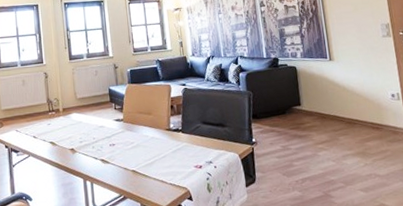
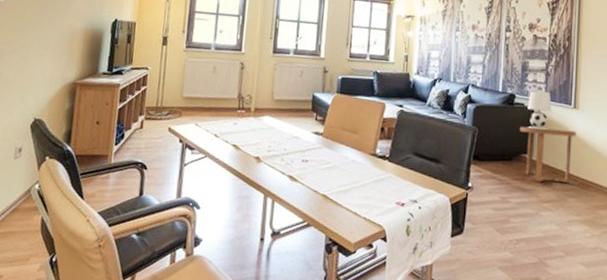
side table: none [287,79,338,128] -> present [520,126,576,183]
table lamp: none [290,50,311,84] -> present [527,91,552,130]

